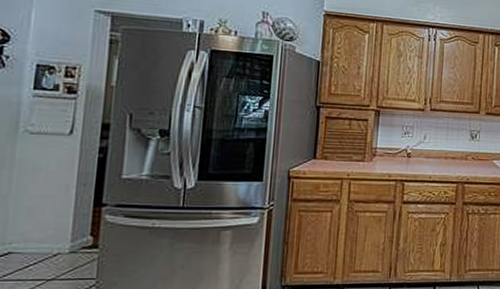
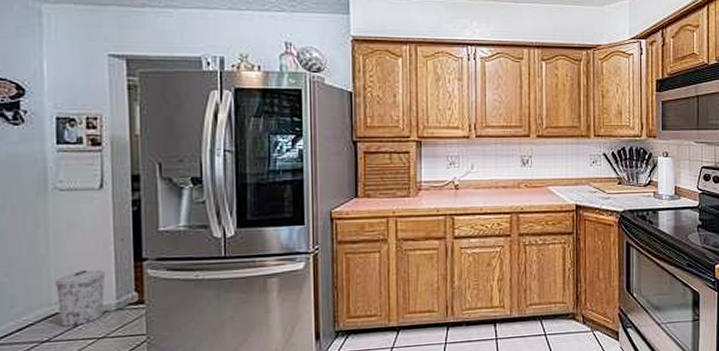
trash can: none [10,211,64,267] -> present [54,269,106,327]

